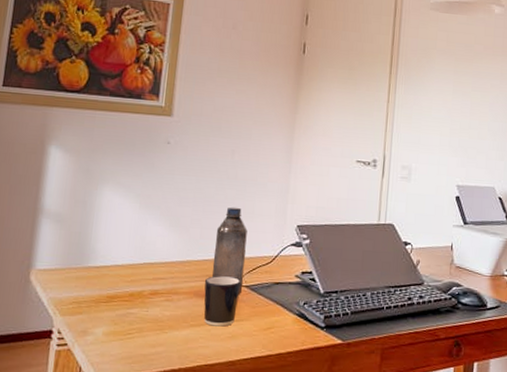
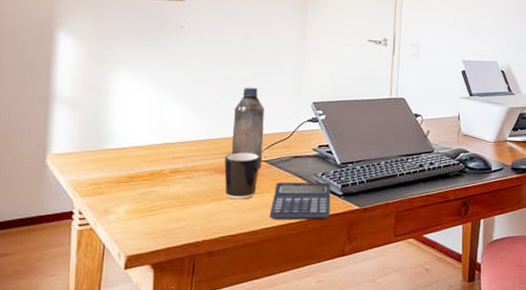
calculator: none [247,310,314,353] -> present [269,182,332,220]

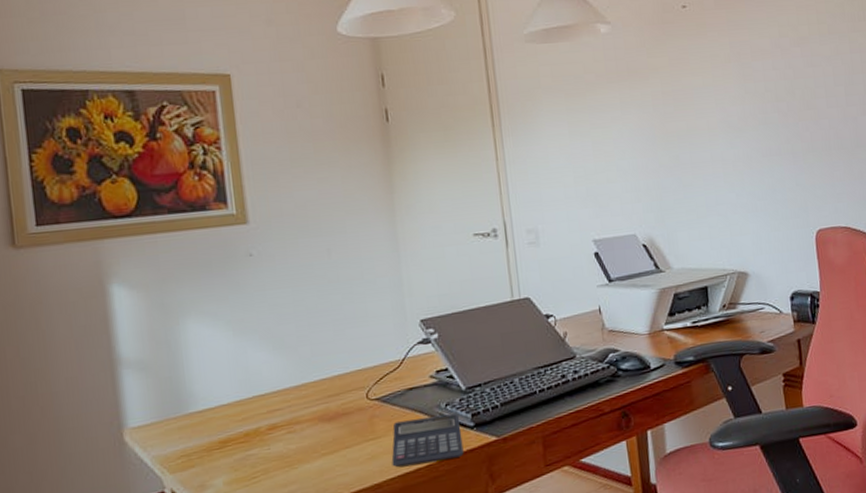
mug: present [224,153,260,199] -> none [328,391,372,451]
water bottle: present [231,87,265,170] -> none [328,313,373,411]

